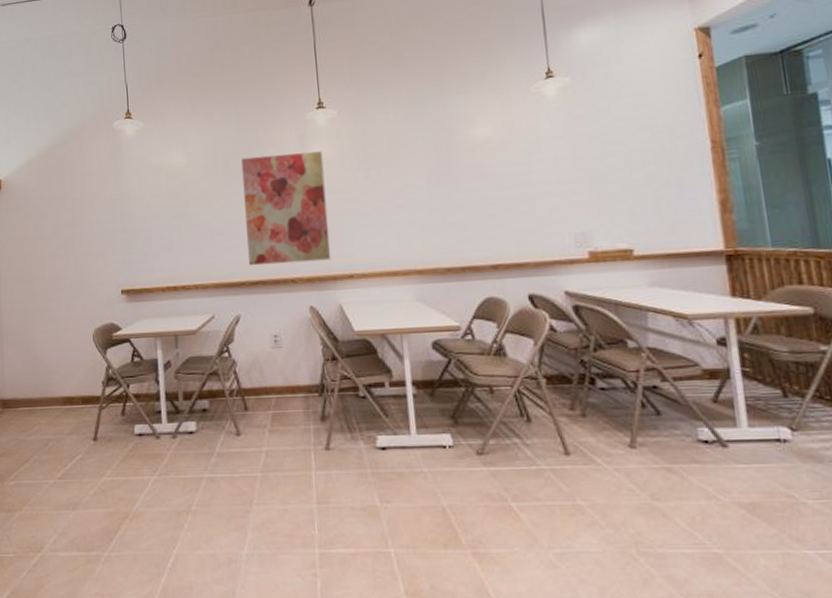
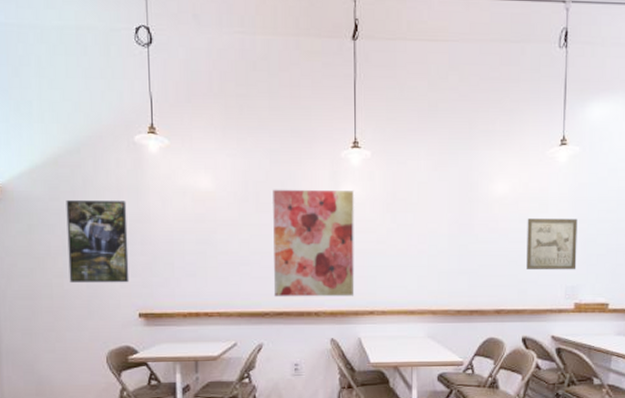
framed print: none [56,183,112,264] -> present [66,200,129,283]
wall art: none [517,155,585,217] -> present [526,218,578,271]

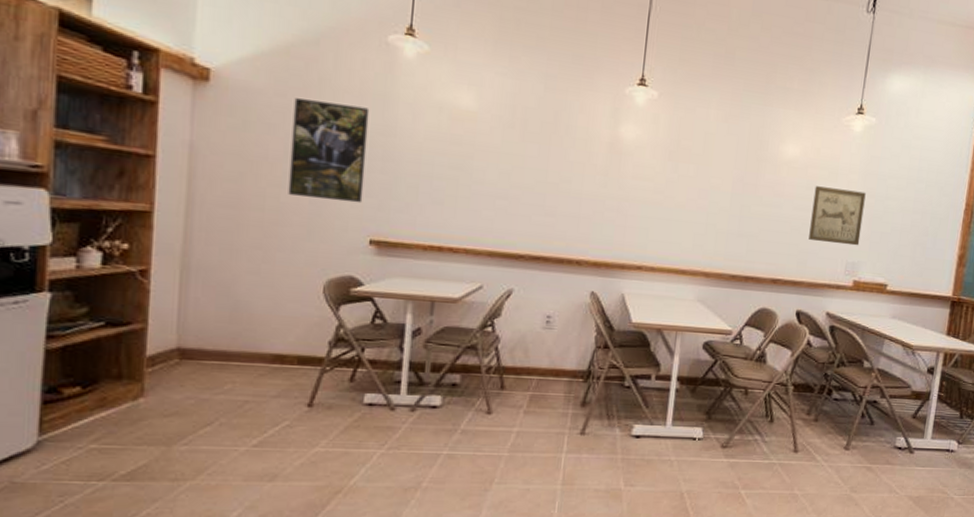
wall art: present [273,189,355,297] -> none [531,118,635,248]

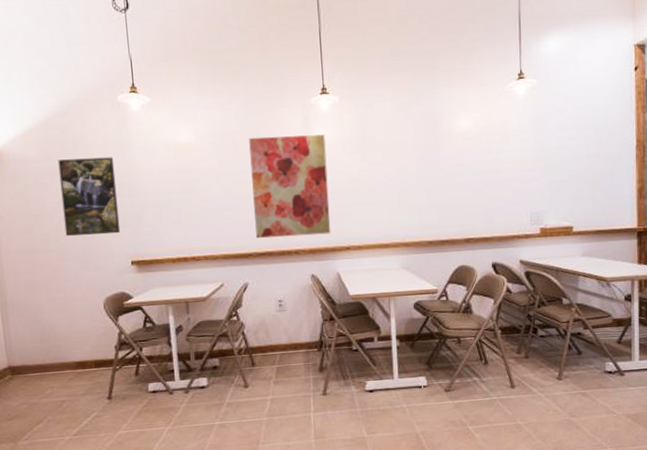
wall art: none [531,118,635,248] -> present [249,134,331,239]
wall art: present [809,186,866,246] -> none [490,148,540,199]

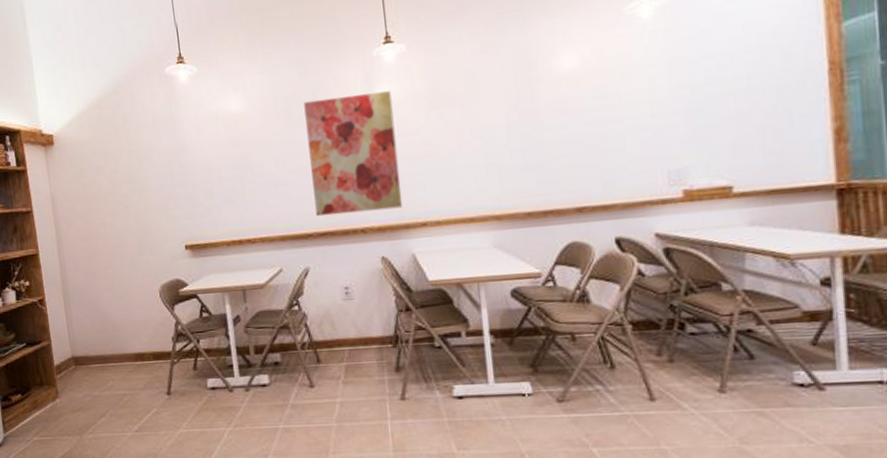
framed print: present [58,157,121,236] -> none [110,134,173,220]

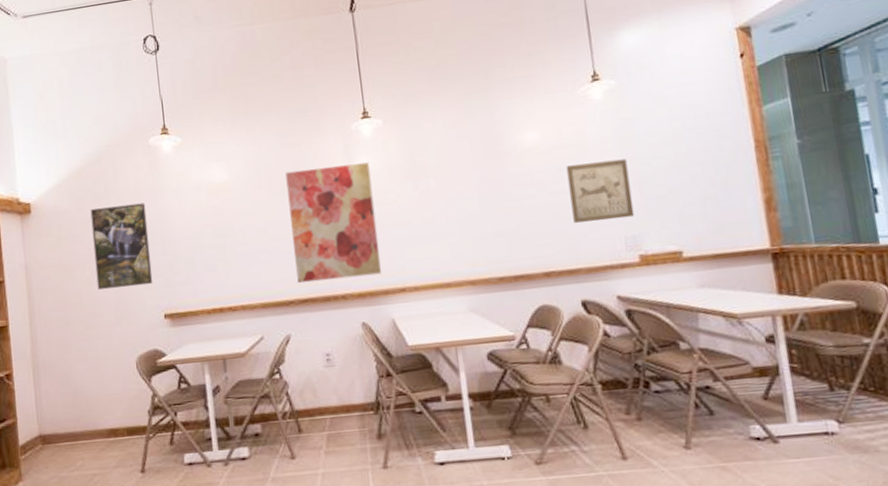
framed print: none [110,134,173,220] -> present [90,203,153,290]
wall art: none [606,84,681,155] -> present [566,158,635,223]

